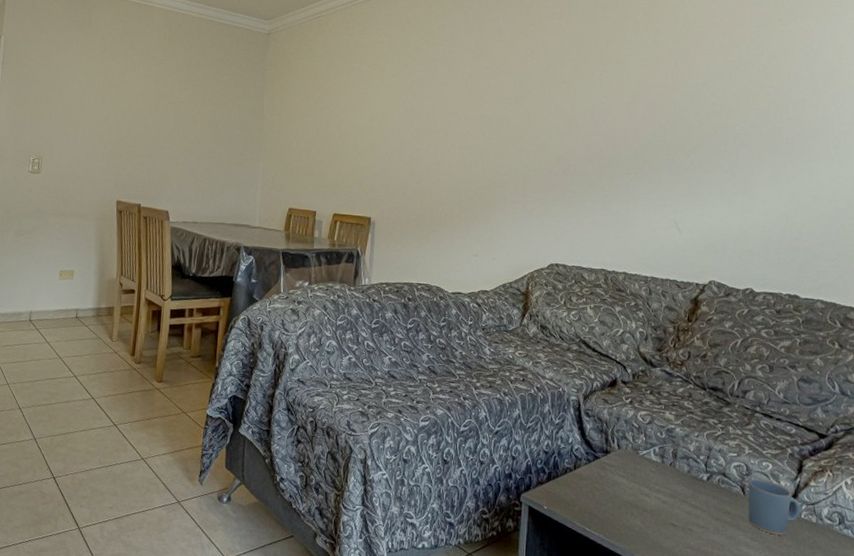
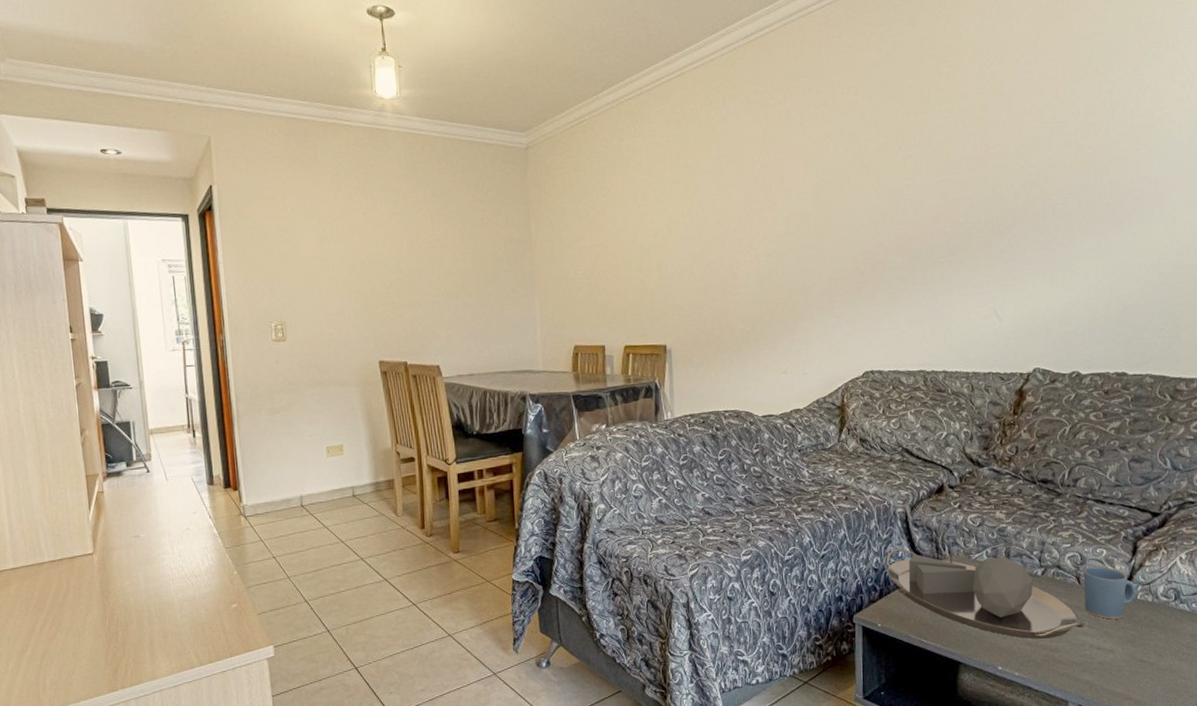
serving tray: none [556,434,748,545] -> present [886,548,1085,639]

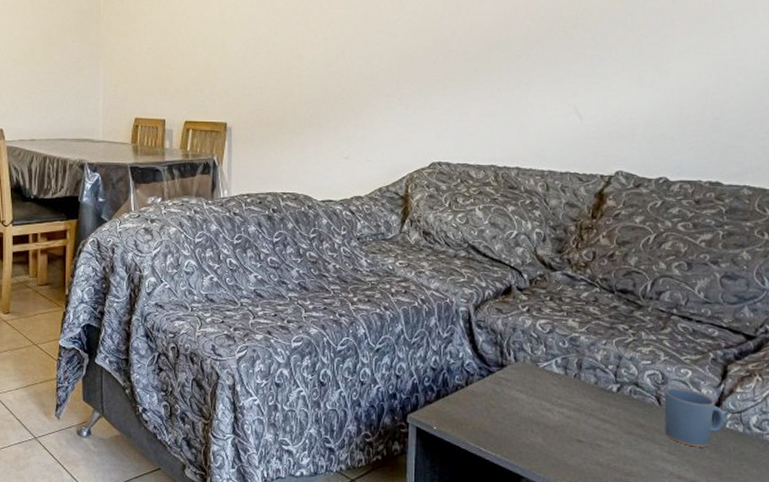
serving tray: present [886,548,1085,639] -> none [445,349,664,461]

